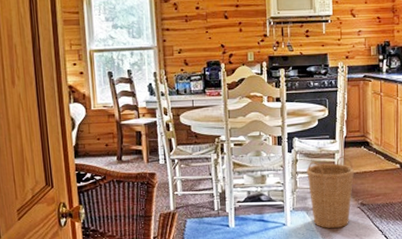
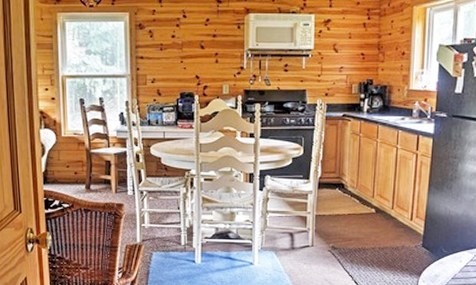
basket: present [306,156,354,229] -> none [277,197,327,271]

